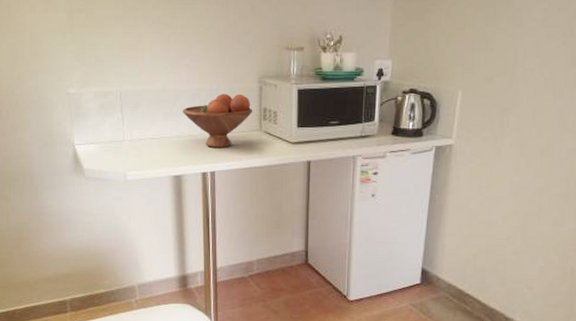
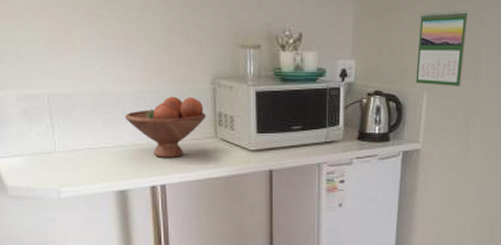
calendar: none [451,12,506,85] -> present [416,10,469,86]

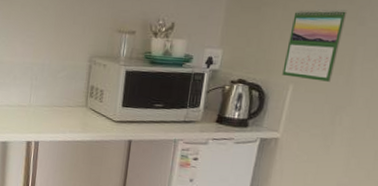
fruit bowl: present [125,96,207,158] -> none [15,69,81,120]

